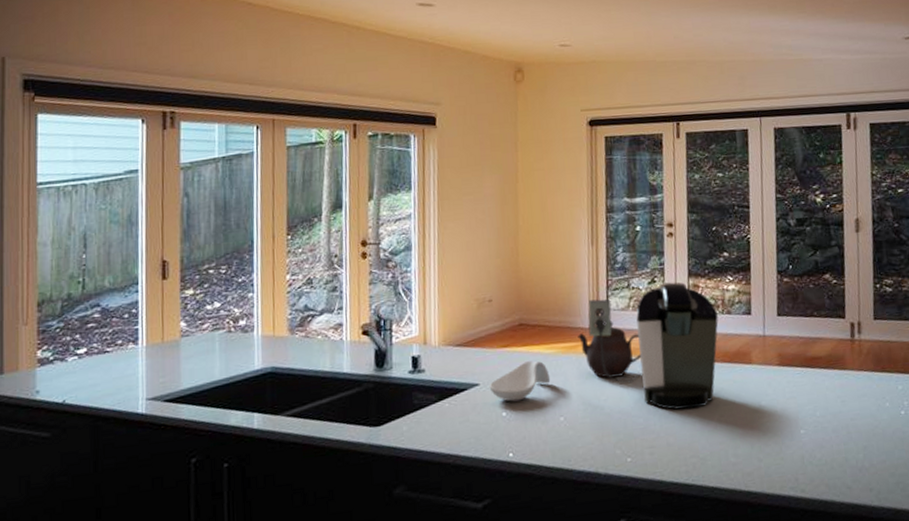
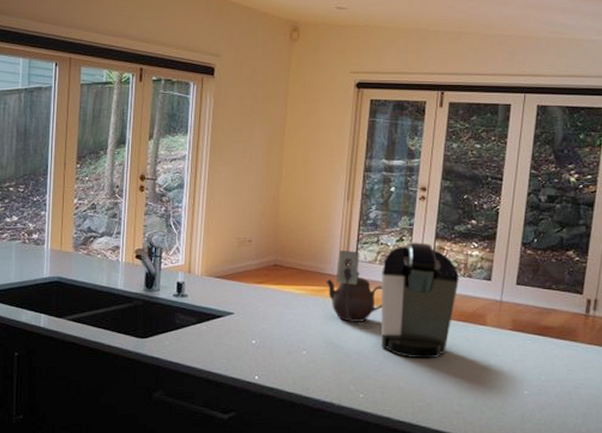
spoon rest: present [489,361,551,402] -> none [242,298,298,332]

